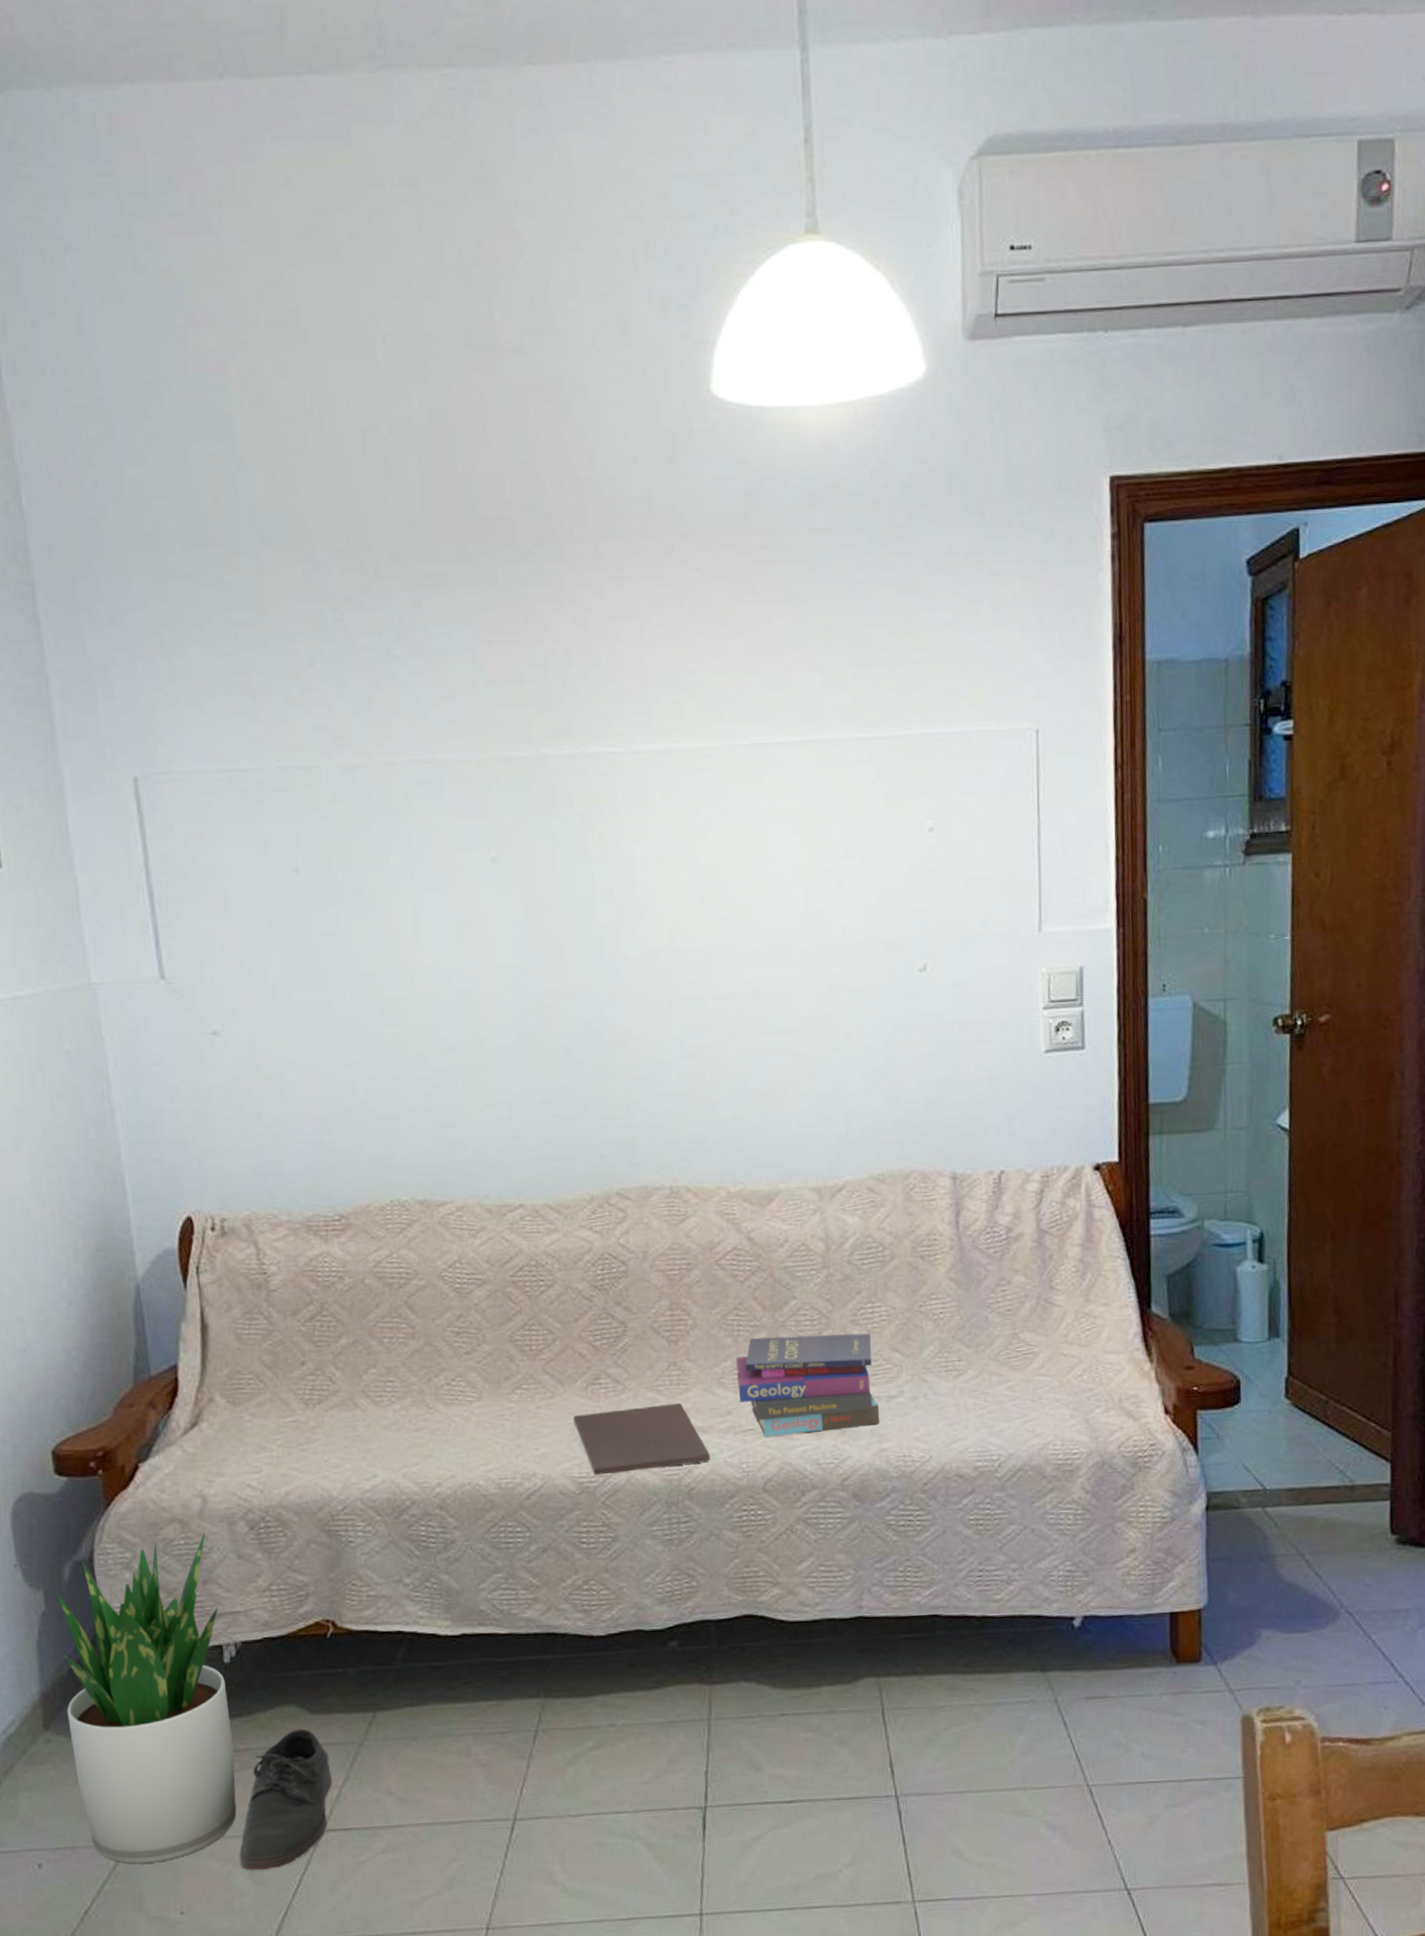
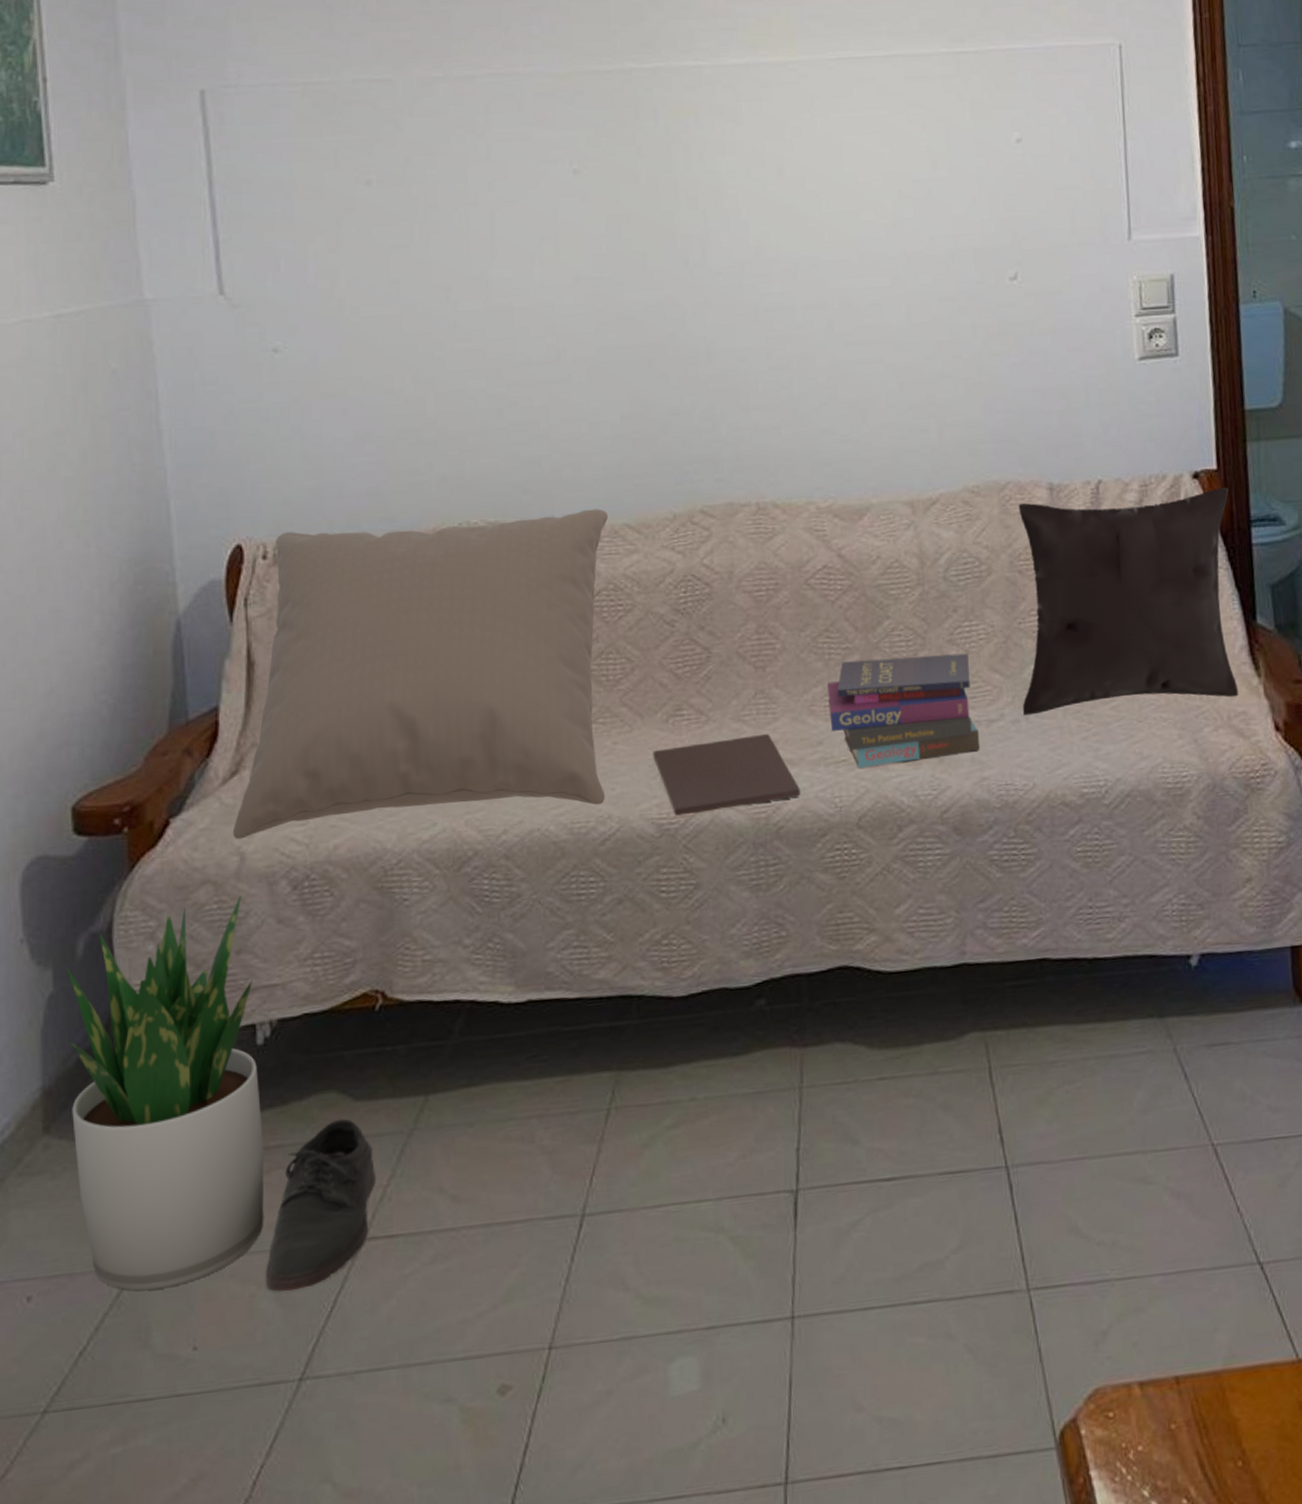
cushion: none [194,1189,531,1484] -> present [232,509,609,839]
cushion: none [922,1180,1131,1393] -> present [1018,488,1239,716]

